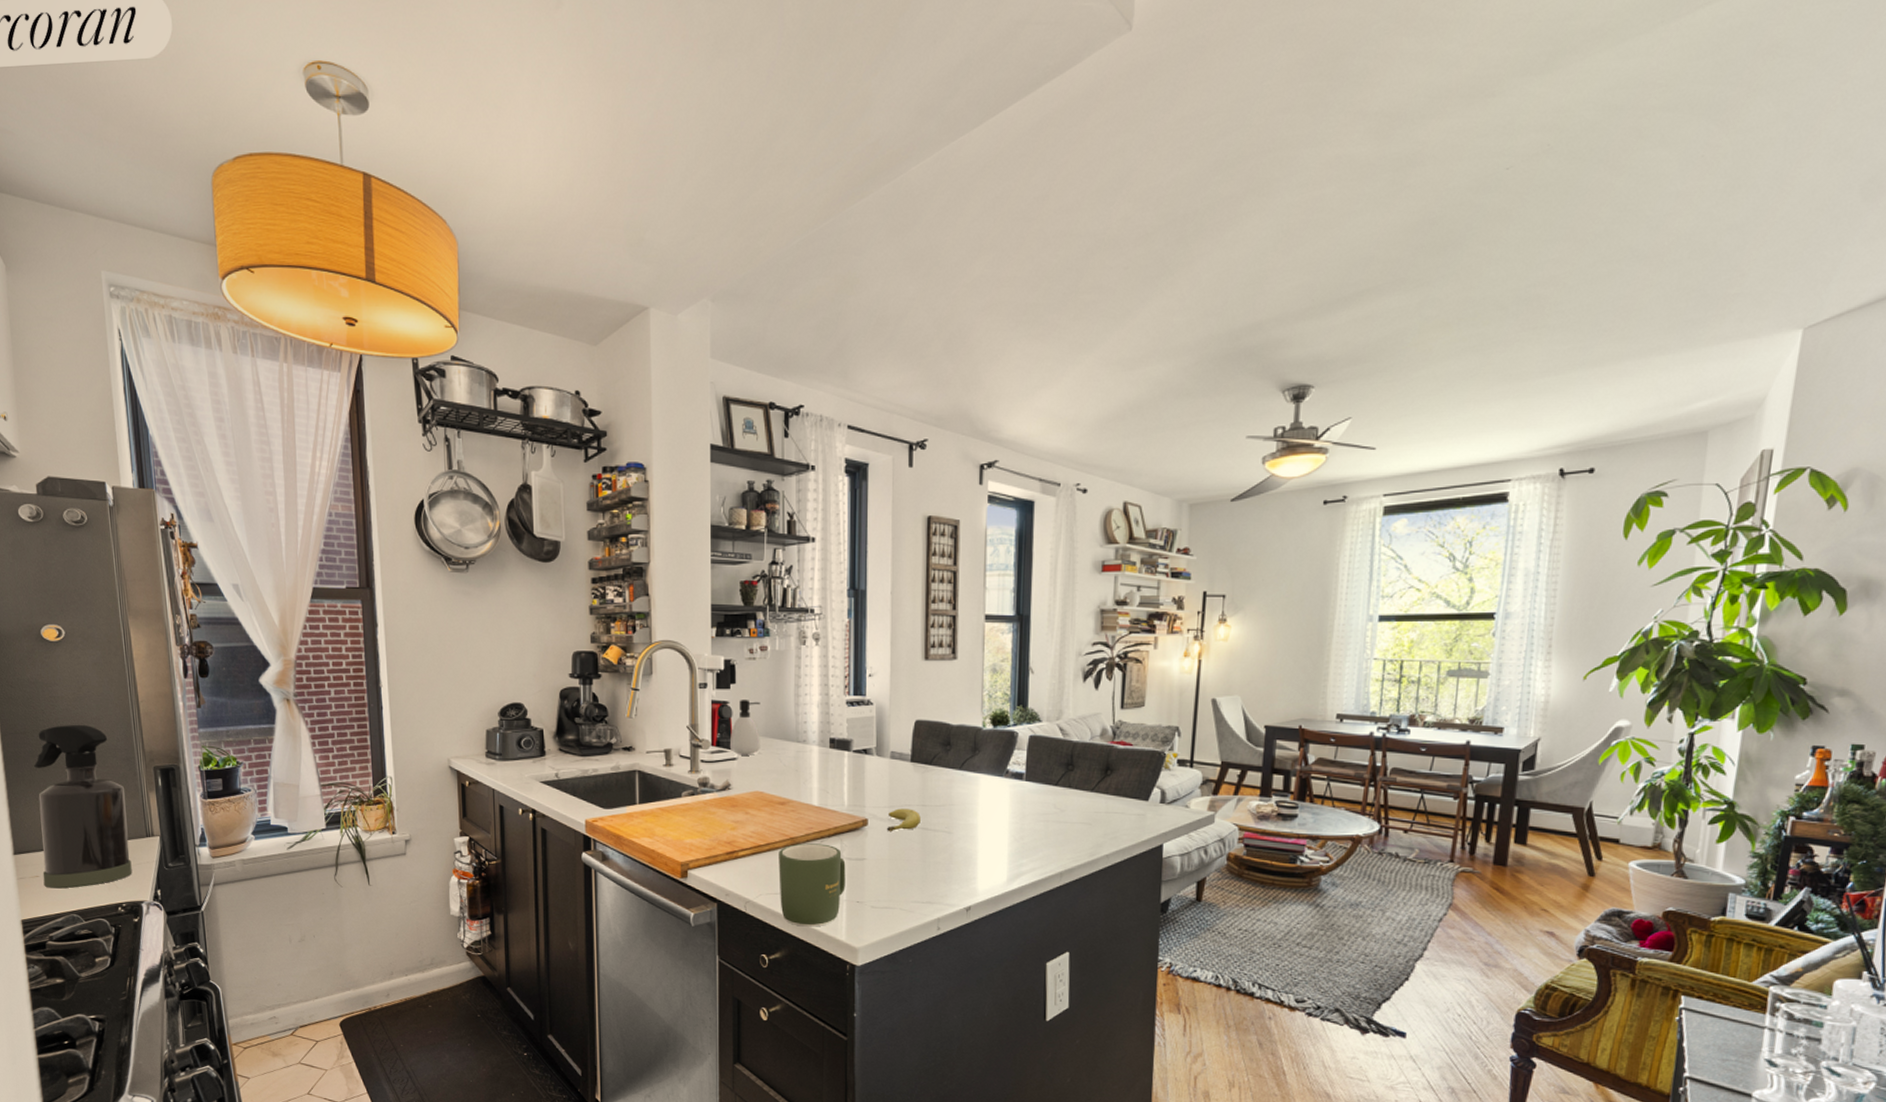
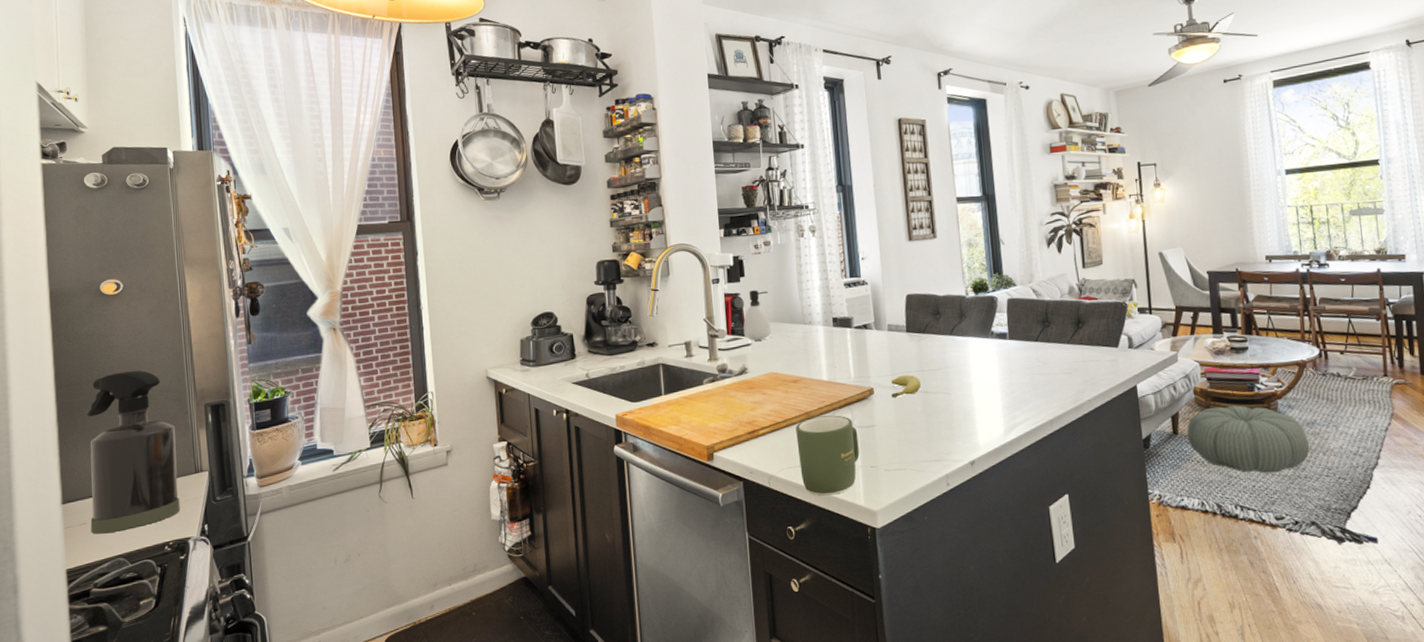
pouf: none [1211,876,1349,953] -> present [1187,405,1310,473]

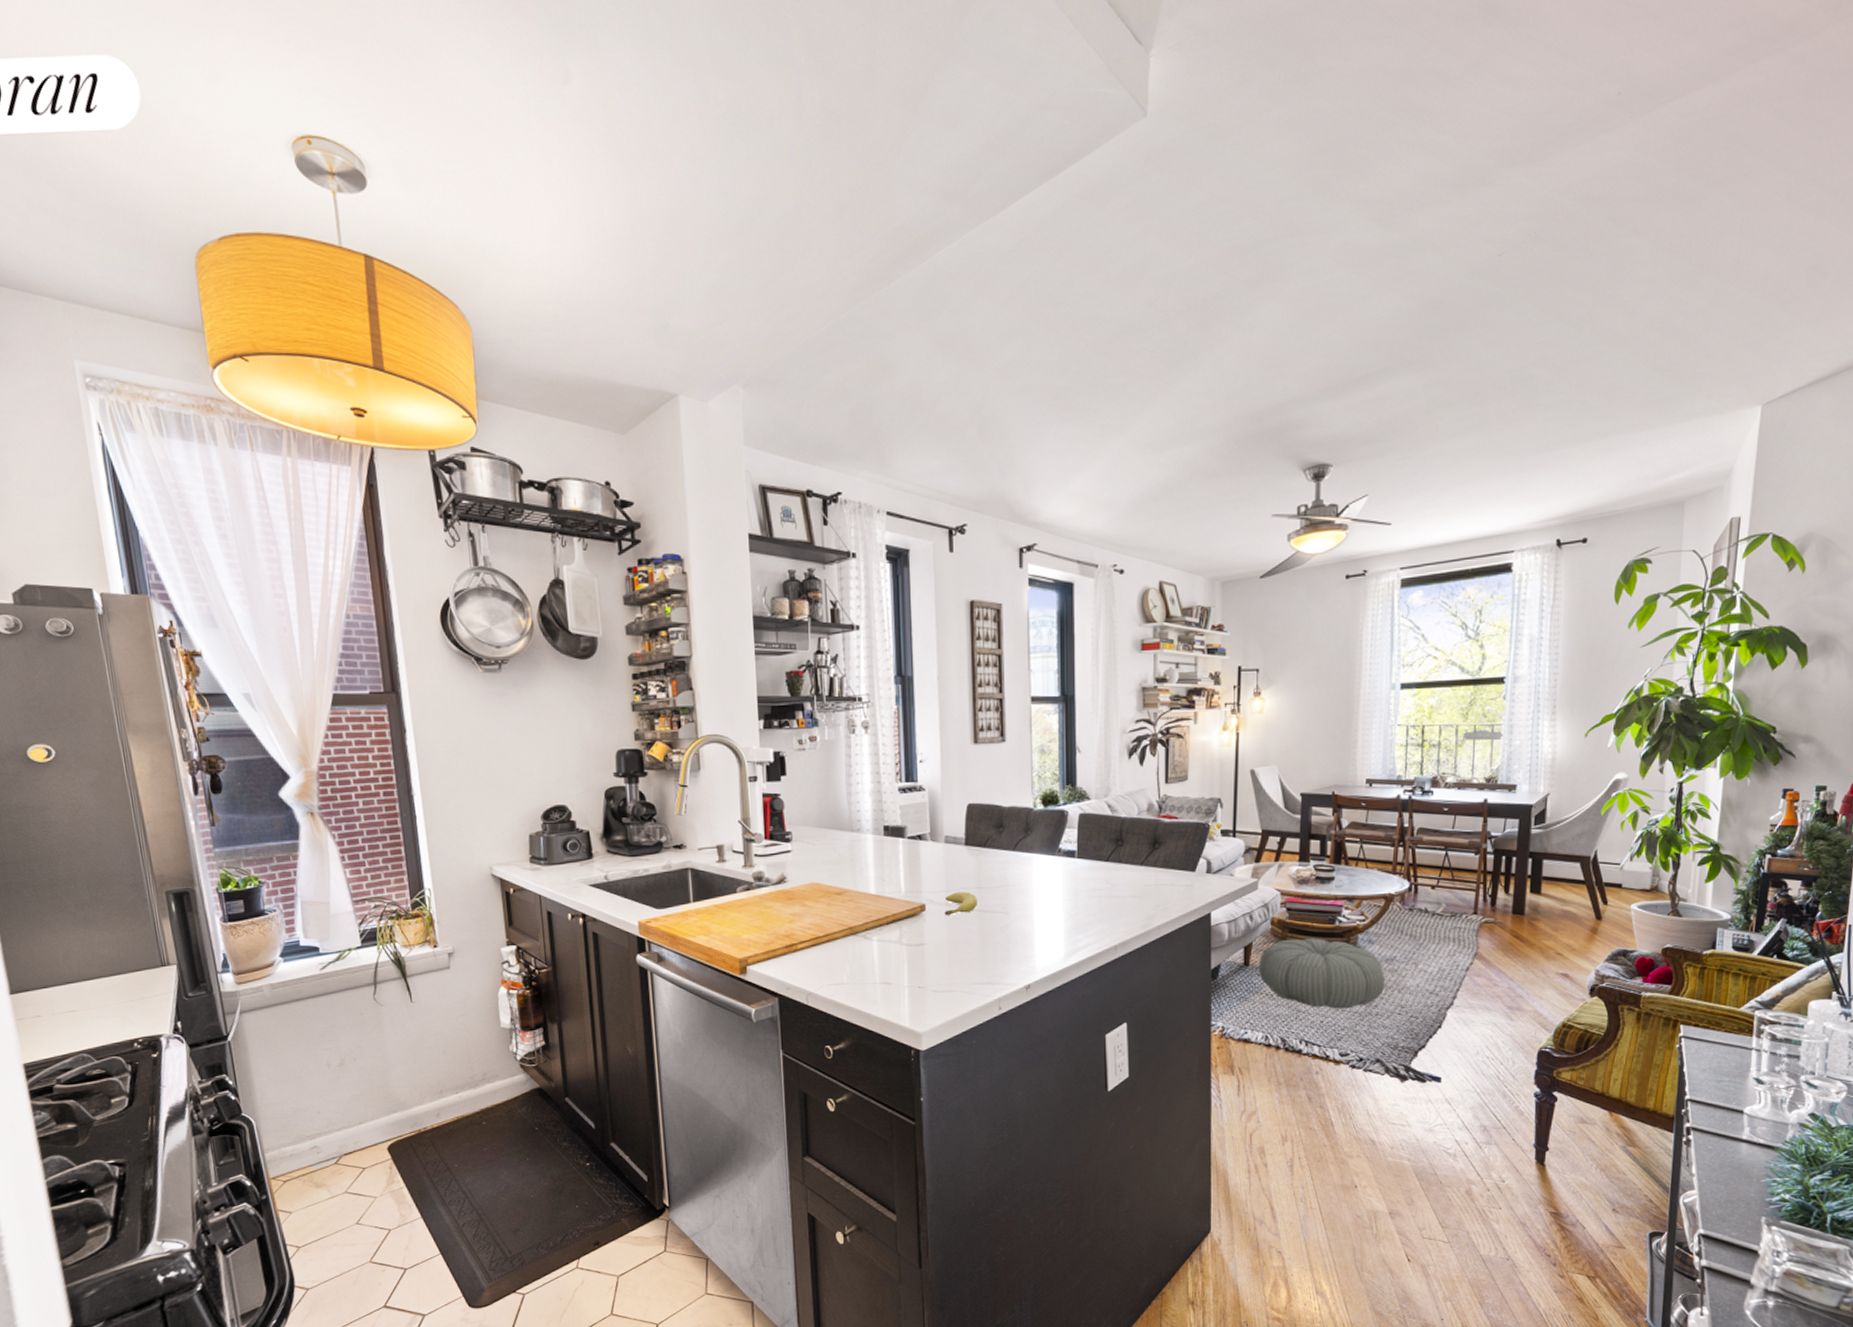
spray bottle: present [87,370,180,534] -> none [28,850,148,1028]
soap dispenser: present [743,290,771,341] -> none [782,791,814,847]
mug: present [795,415,860,496] -> none [838,931,906,1015]

